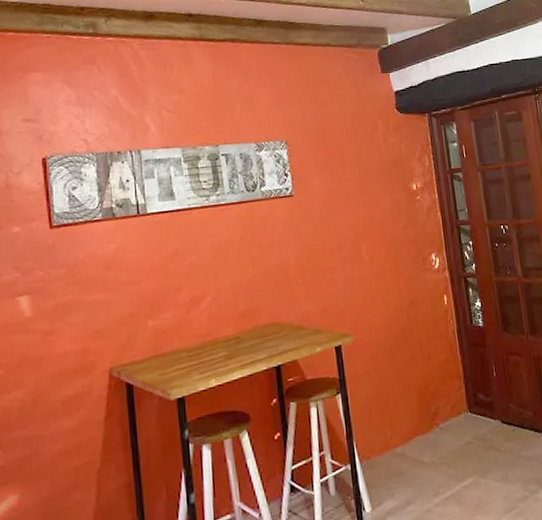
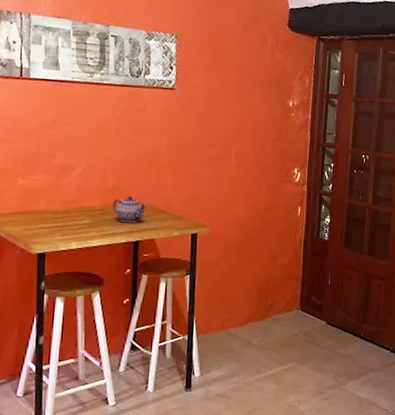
teapot: none [247,317,284,348] -> present [112,196,147,223]

